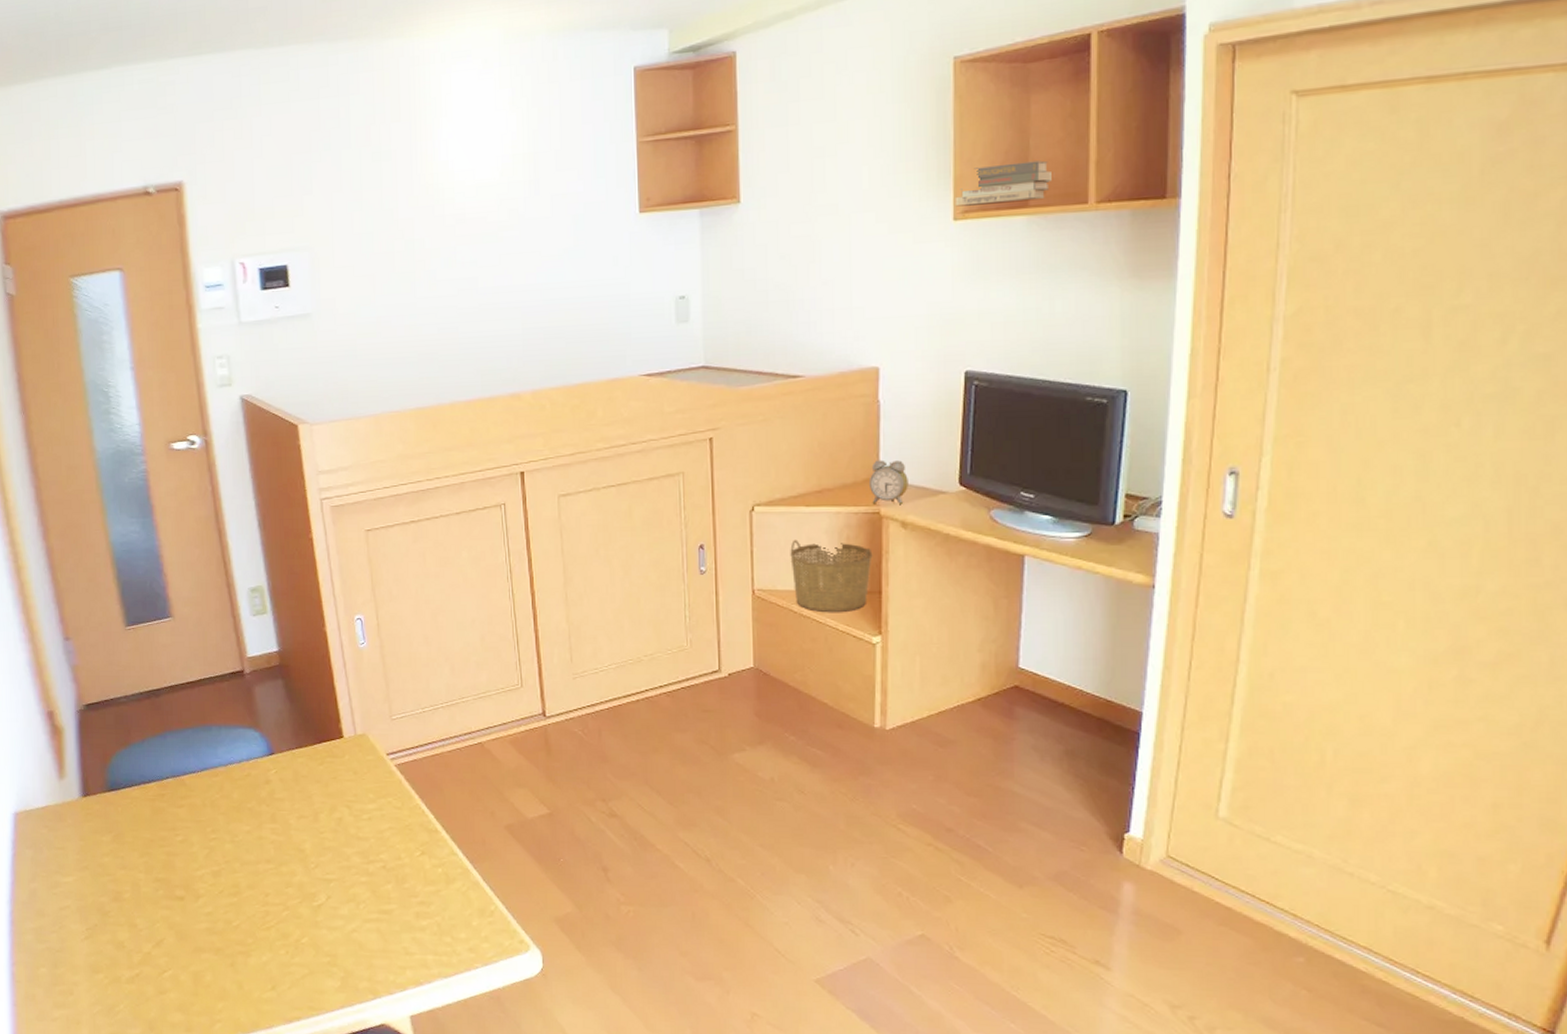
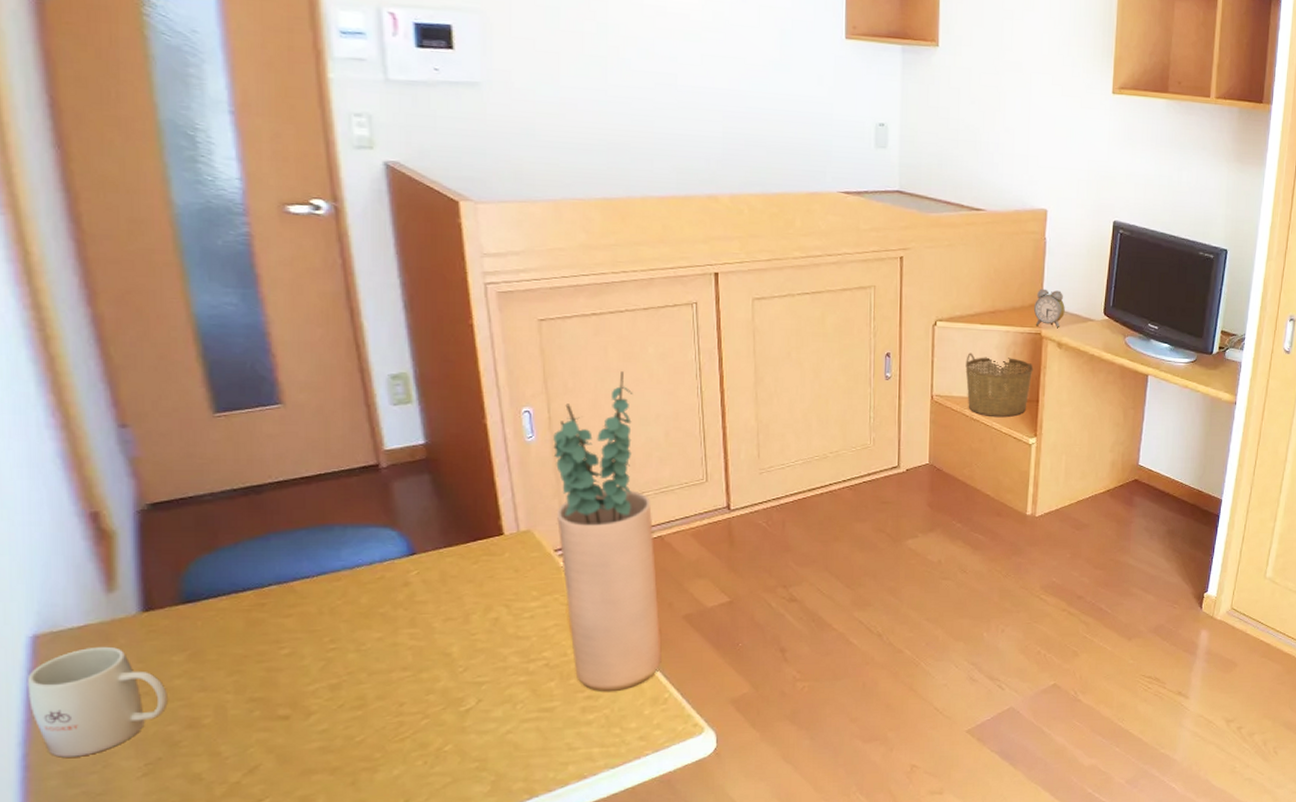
mug: none [11,824,100,917] -> present [27,646,168,758]
vase: none [382,577,486,899] -> present [553,371,662,691]
books: present [955,160,1052,207] -> none [1114,53,1186,89]

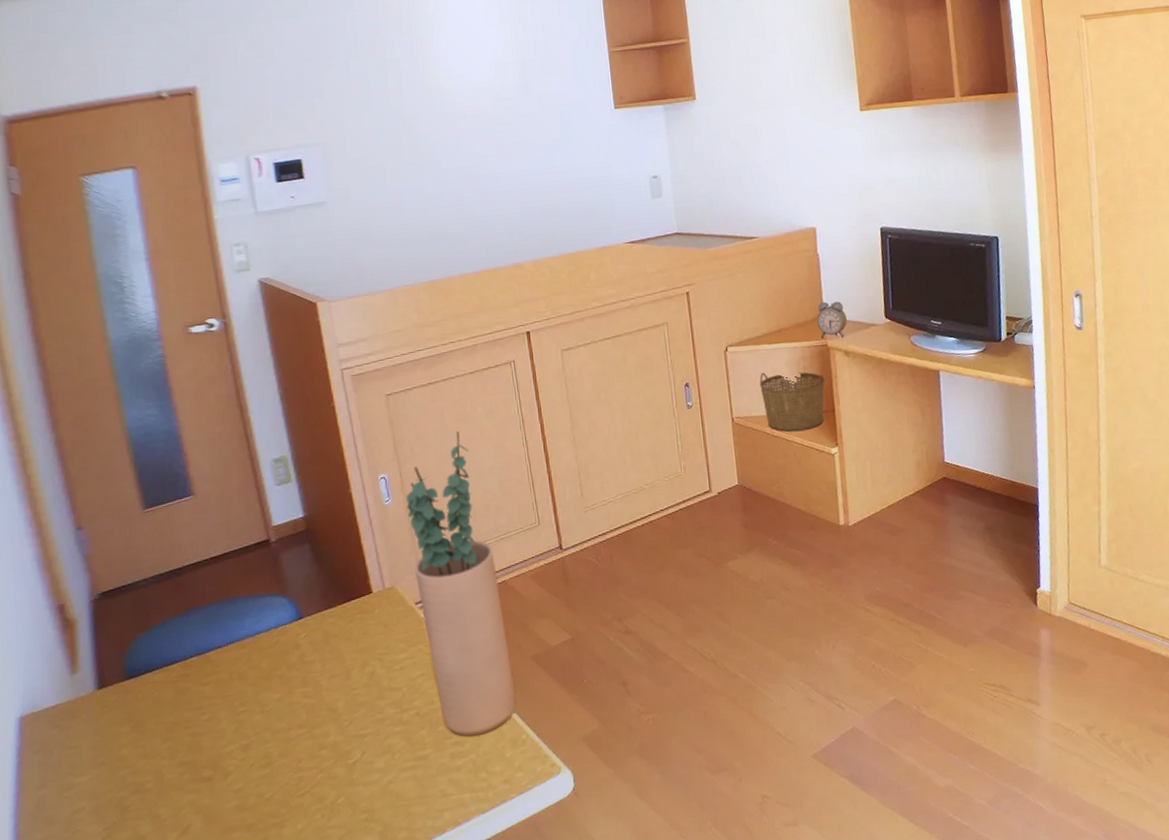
mug: present [27,646,168,758] -> none [16,722,119,826]

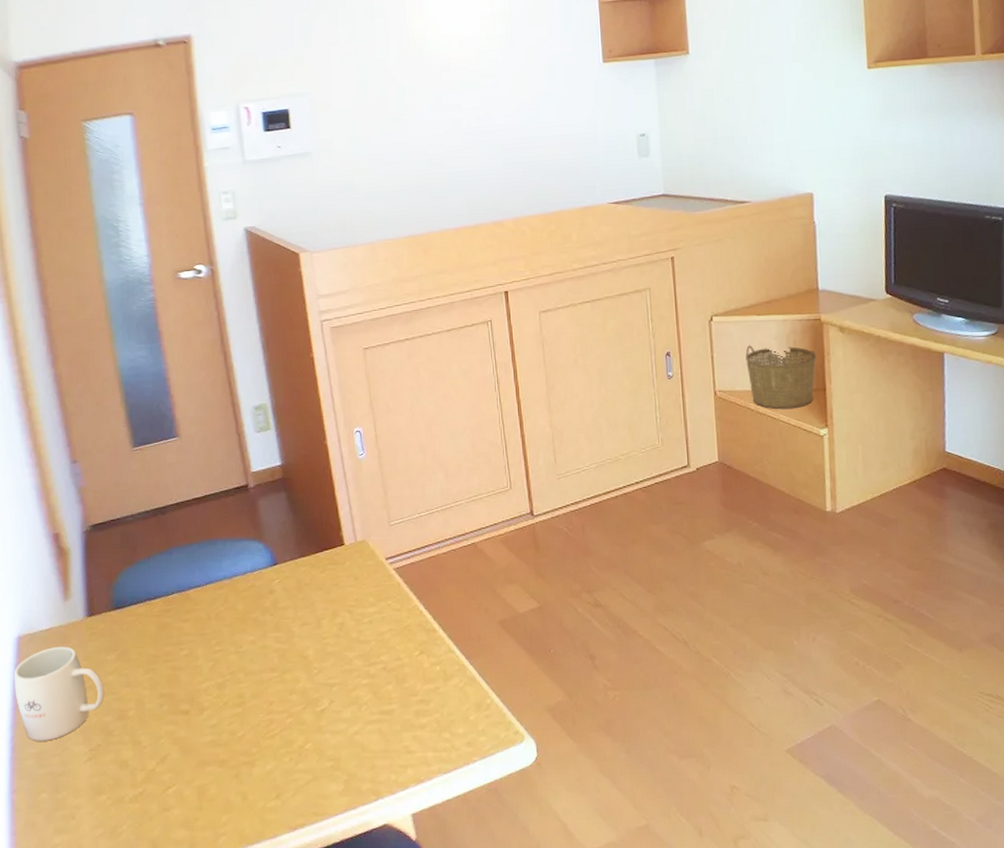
mug: none [16,722,119,826] -> present [13,646,104,741]
vase: present [406,431,517,737] -> none [380,389,482,695]
alarm clock: present [816,301,847,339] -> none [809,273,843,312]

